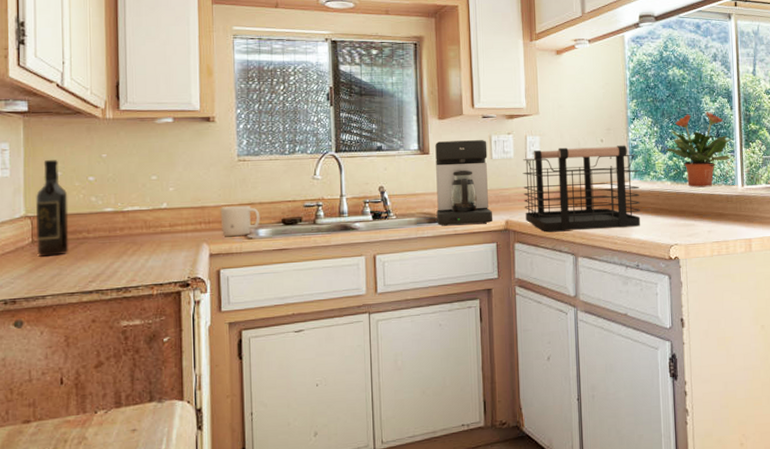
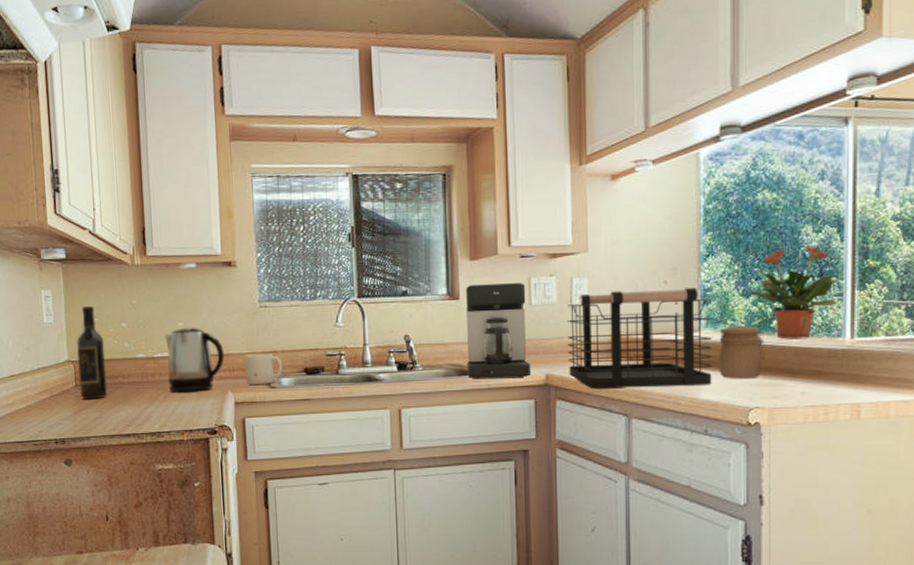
kettle: none [136,180,200,246] -> present [165,327,224,392]
jar: none [645,177,680,222] -> present [719,326,765,380]

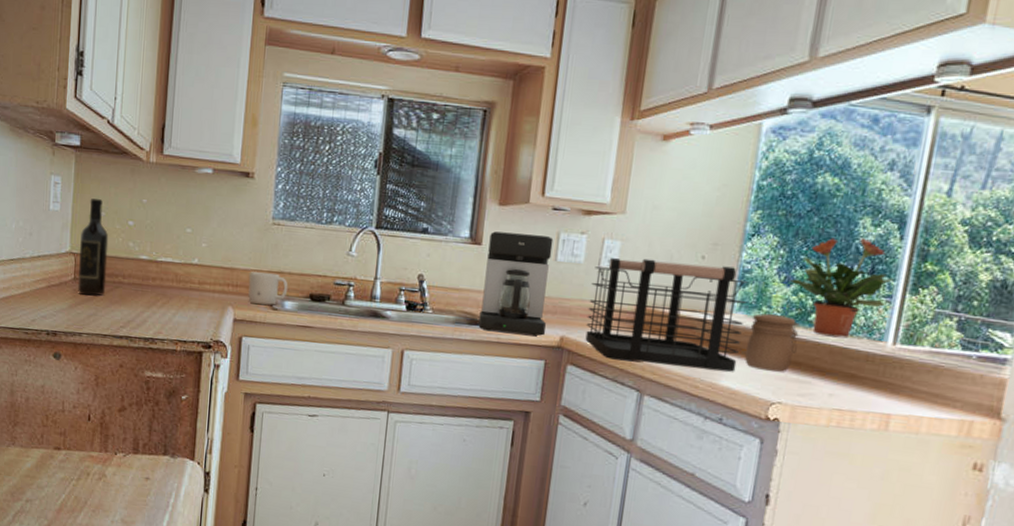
kettle: present [165,327,224,392] -> none [168,234,230,303]

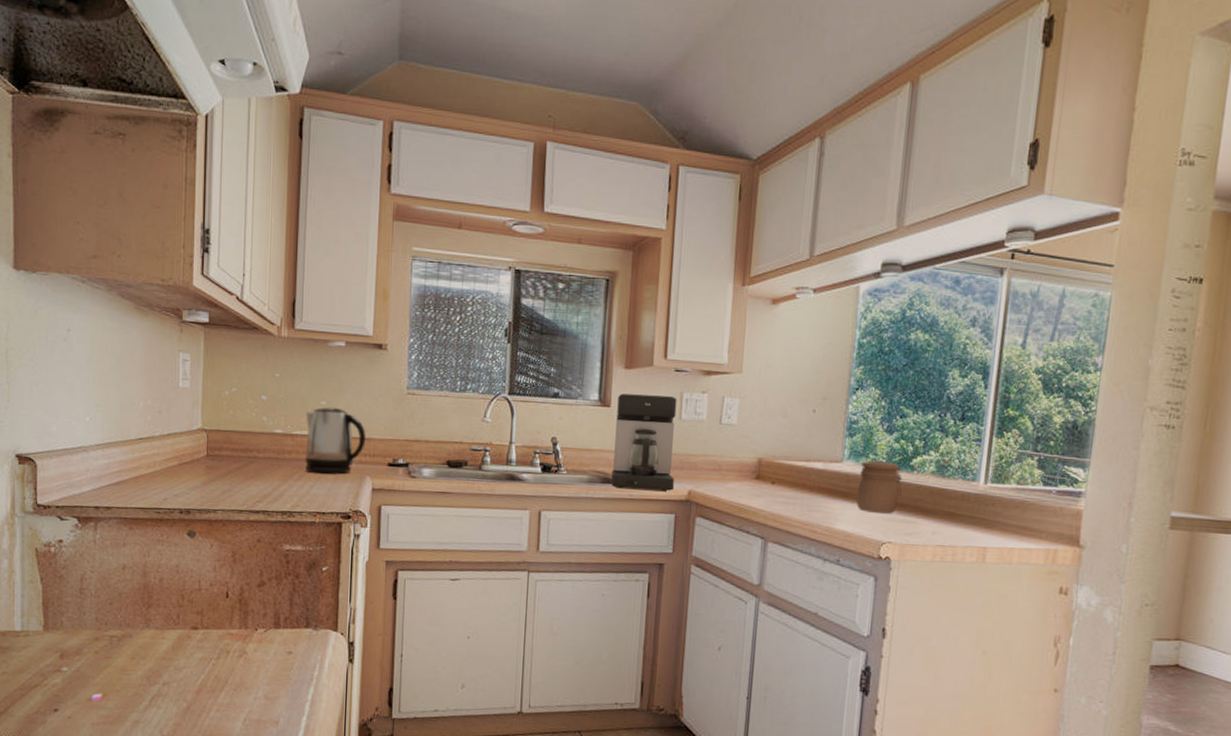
wine bottle: present [77,198,109,296] -> none [210,374,242,472]
kettle: none [168,234,230,303] -> present [305,406,366,474]
mug: present [247,271,288,305] -> none [385,441,425,474]
dish rack: present [585,258,748,372] -> none [711,414,855,516]
potted plant: present [789,237,893,339] -> none [891,388,981,480]

